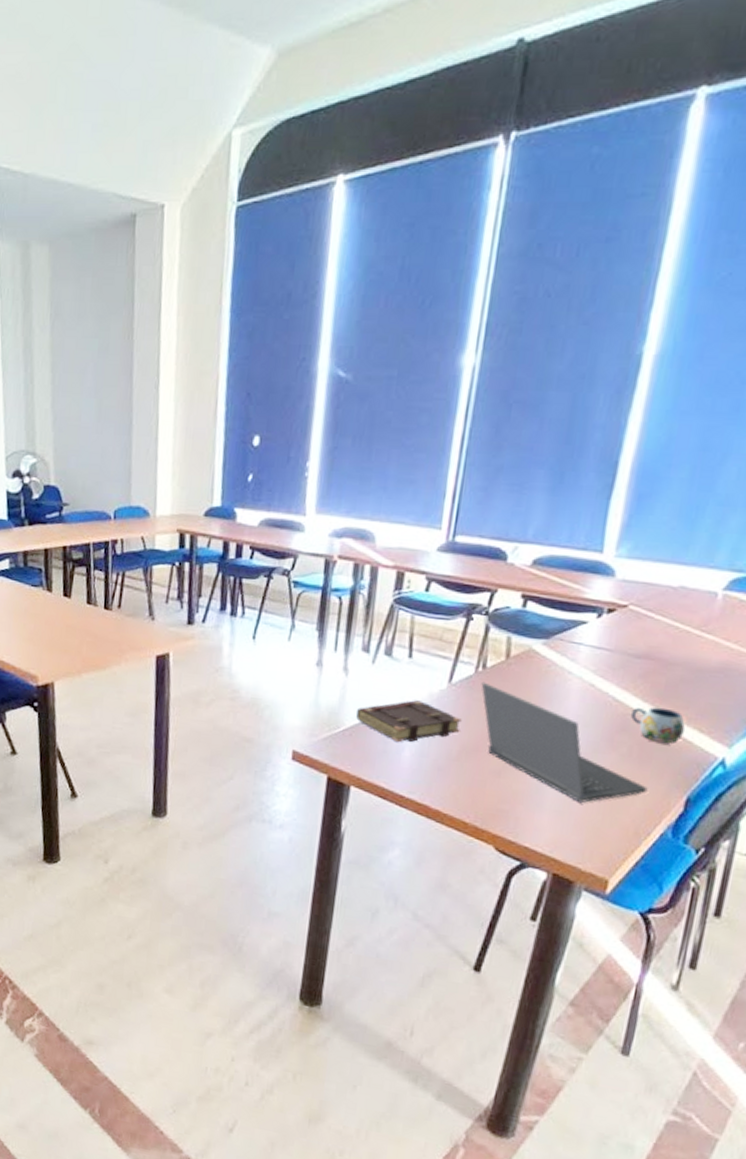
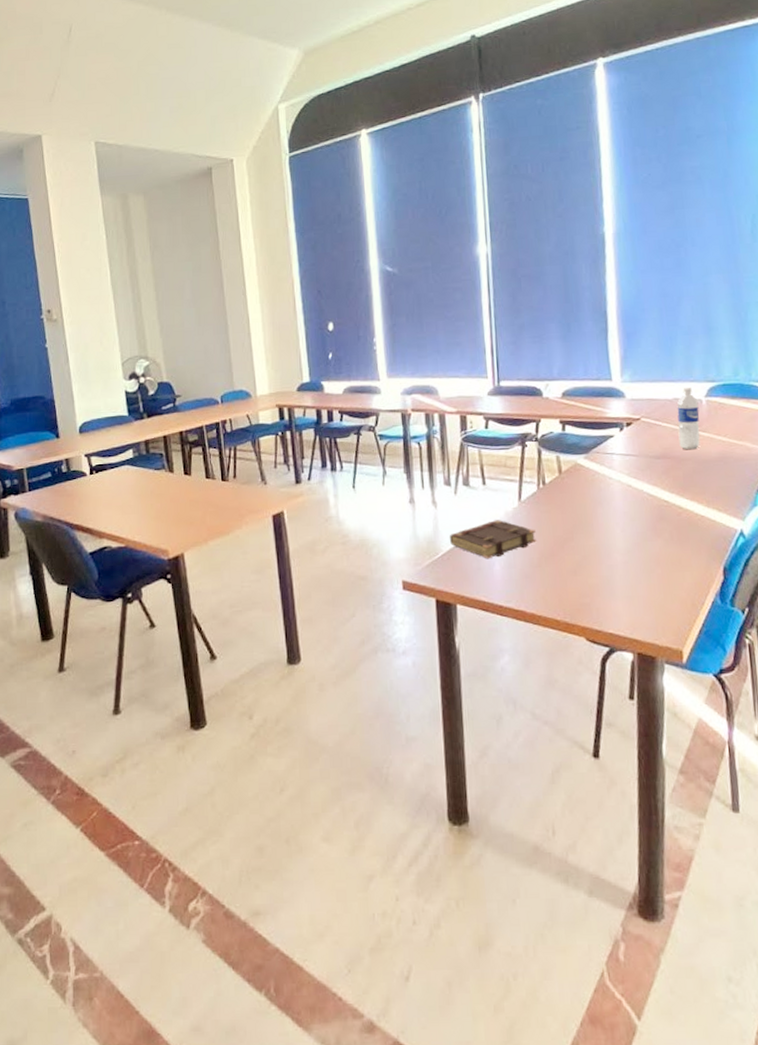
laptop computer: present [481,681,648,803] -> none [544,496,693,586]
mug: present [631,707,685,743] -> none [664,495,707,524]
water bottle: none [671,573,712,654] -> present [677,386,700,450]

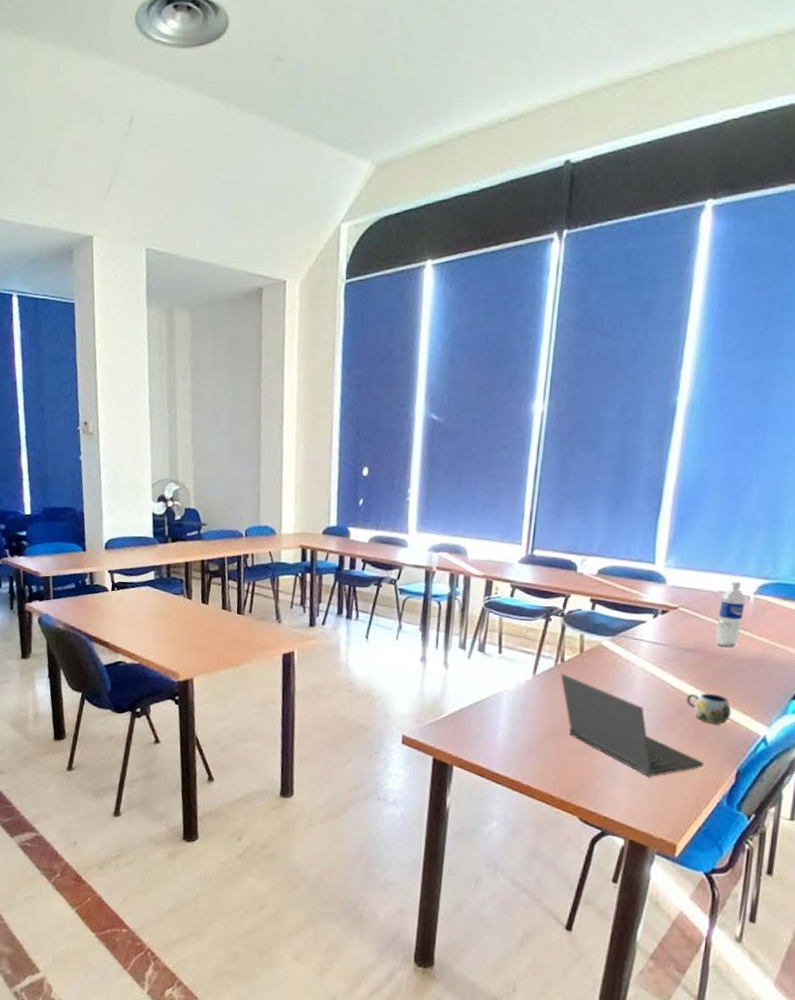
book: present [450,520,536,559] -> none [456,690,546,727]
laptop computer: none [544,496,693,586] -> present [560,673,704,777]
mug: none [664,495,707,524] -> present [687,693,731,724]

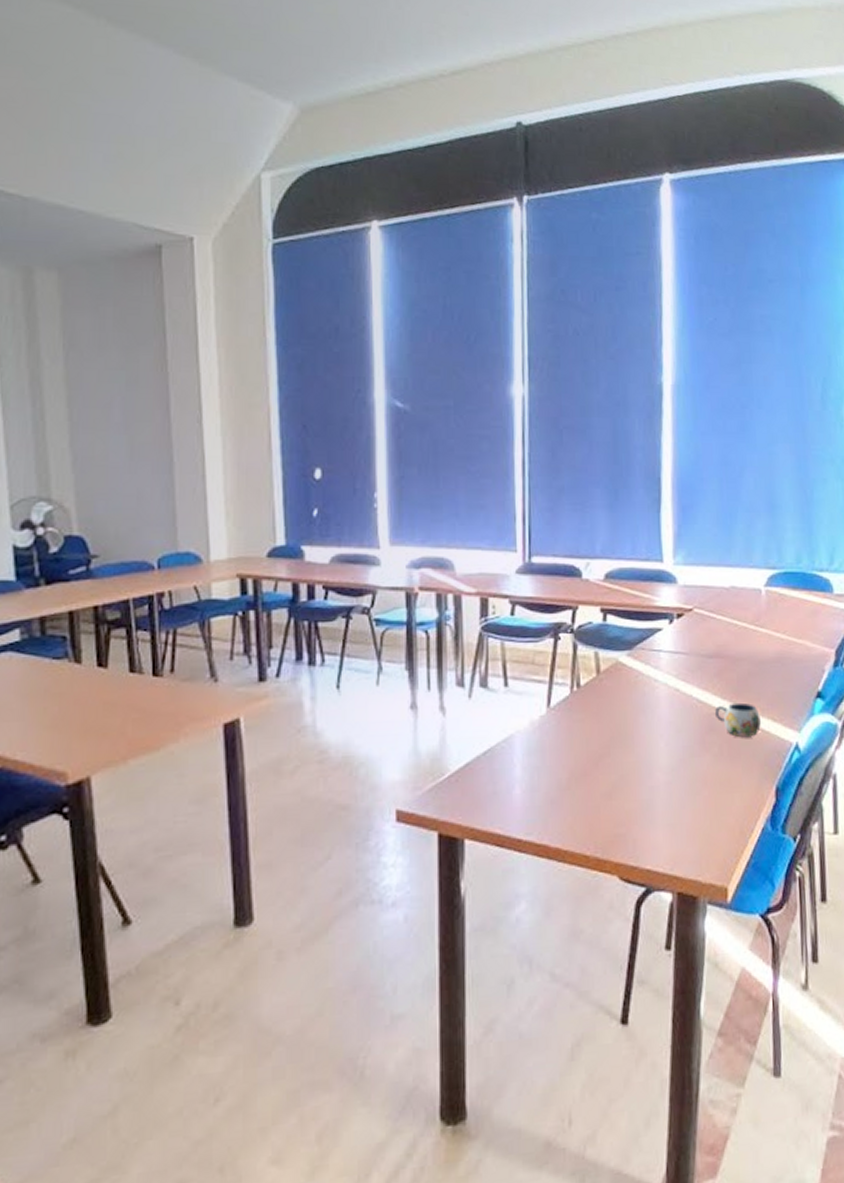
laptop computer: present [560,673,704,777] -> none [578,701,743,811]
water bottle: present [715,580,745,648] -> none [733,573,758,649]

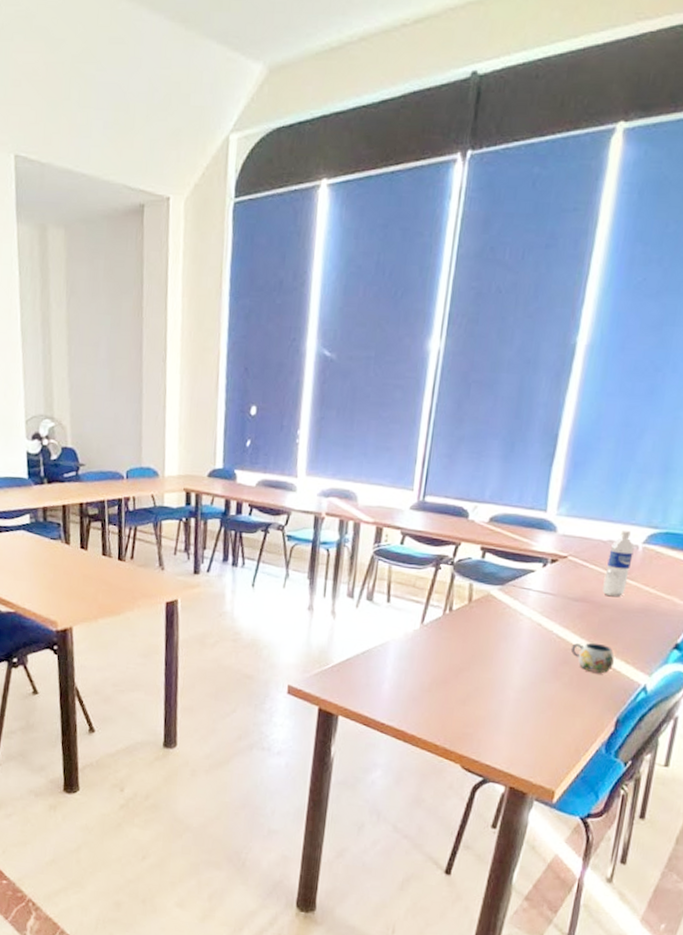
water bottle: none [733,573,758,649] -> present [602,529,634,598]

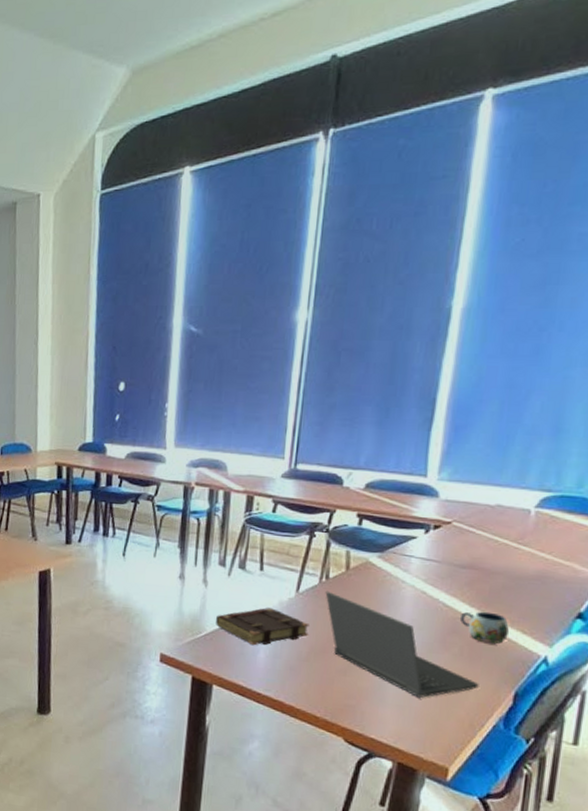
book: none [343,639,432,677] -> present [216,607,309,646]
laptop computer: none [448,622,586,725] -> present [325,591,479,698]
water bottle: present [602,529,634,598] -> none [492,493,526,564]

